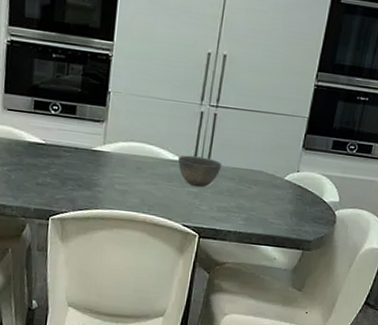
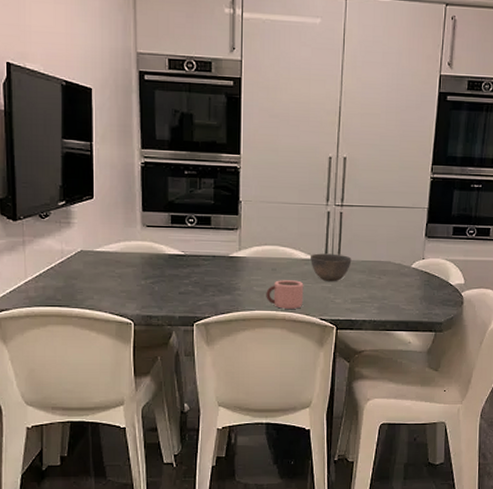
mug: none [127,180,169,212] -> present [266,280,304,309]

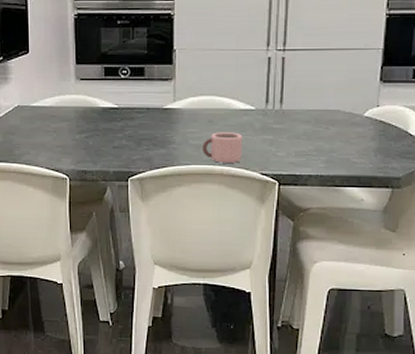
bowl: present [311,253,352,282] -> none [250,103,295,134]

